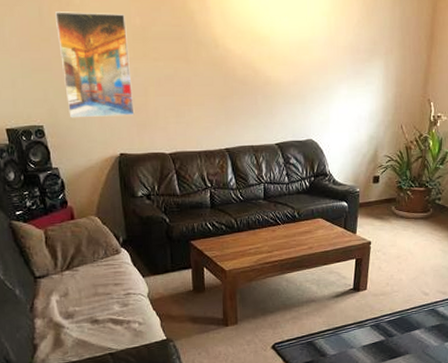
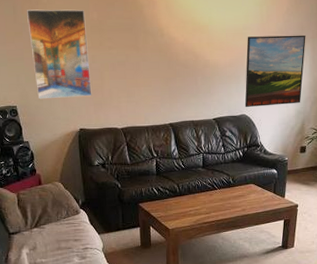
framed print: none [311,50,379,131] -> present [244,35,306,107]

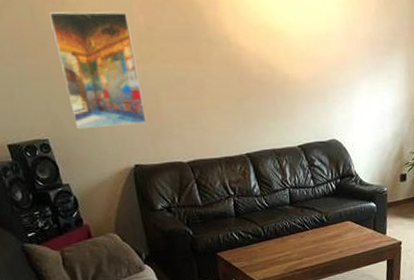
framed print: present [244,35,306,107] -> none [331,42,400,130]

